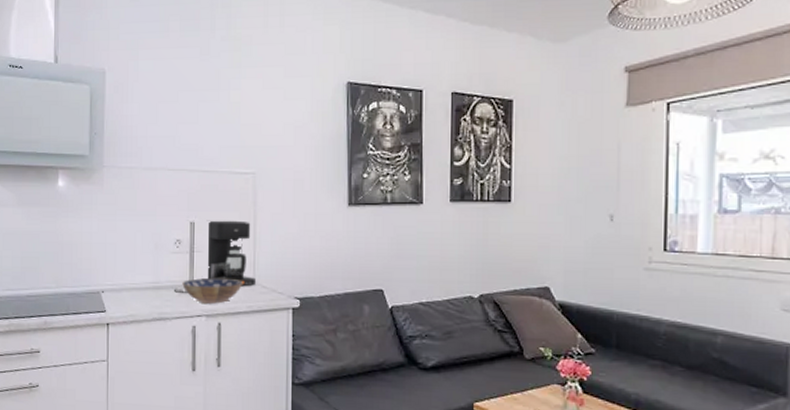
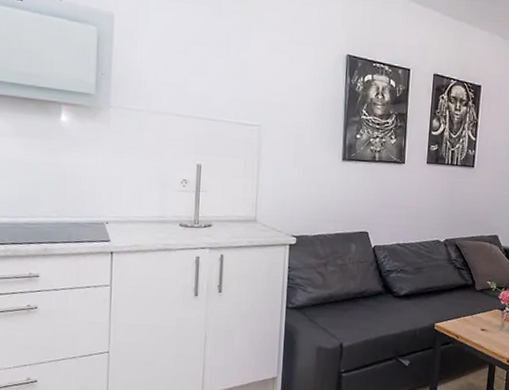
bowl: present [182,277,243,304] -> none [187,215,246,238]
coffee maker: present [202,220,255,287] -> none [206,164,257,225]

